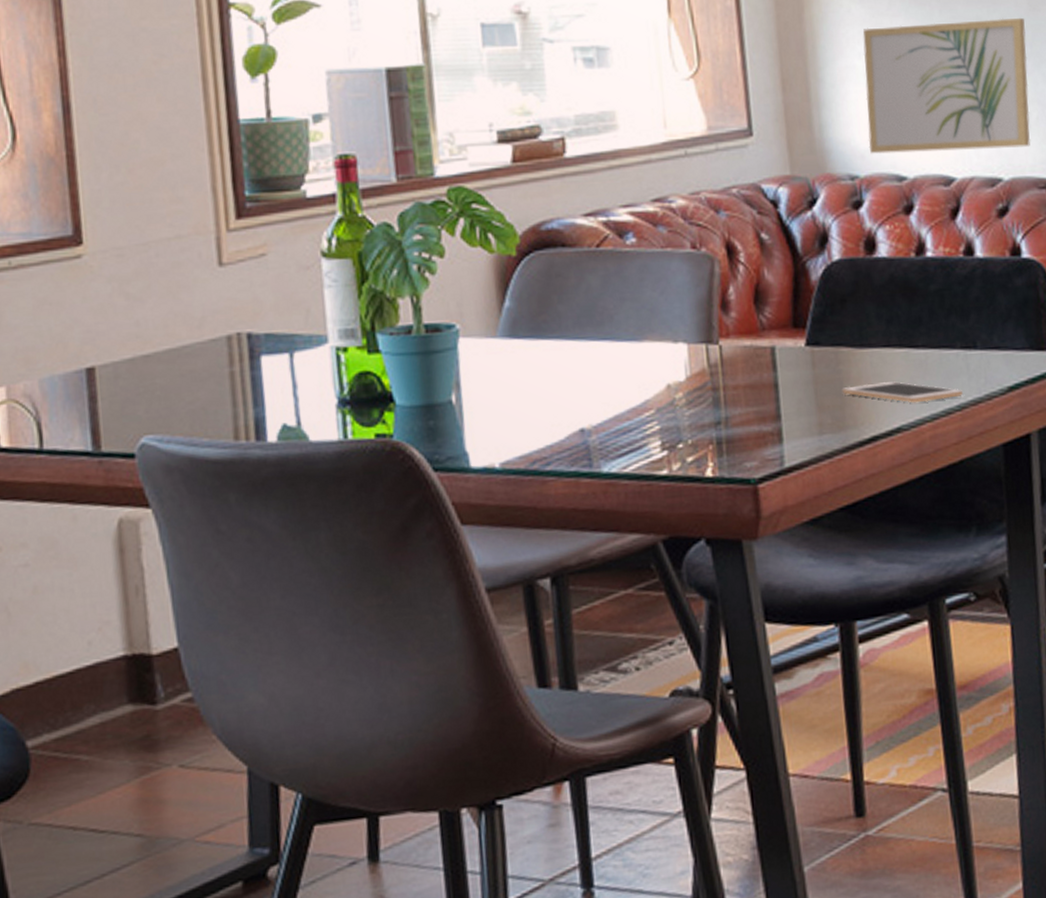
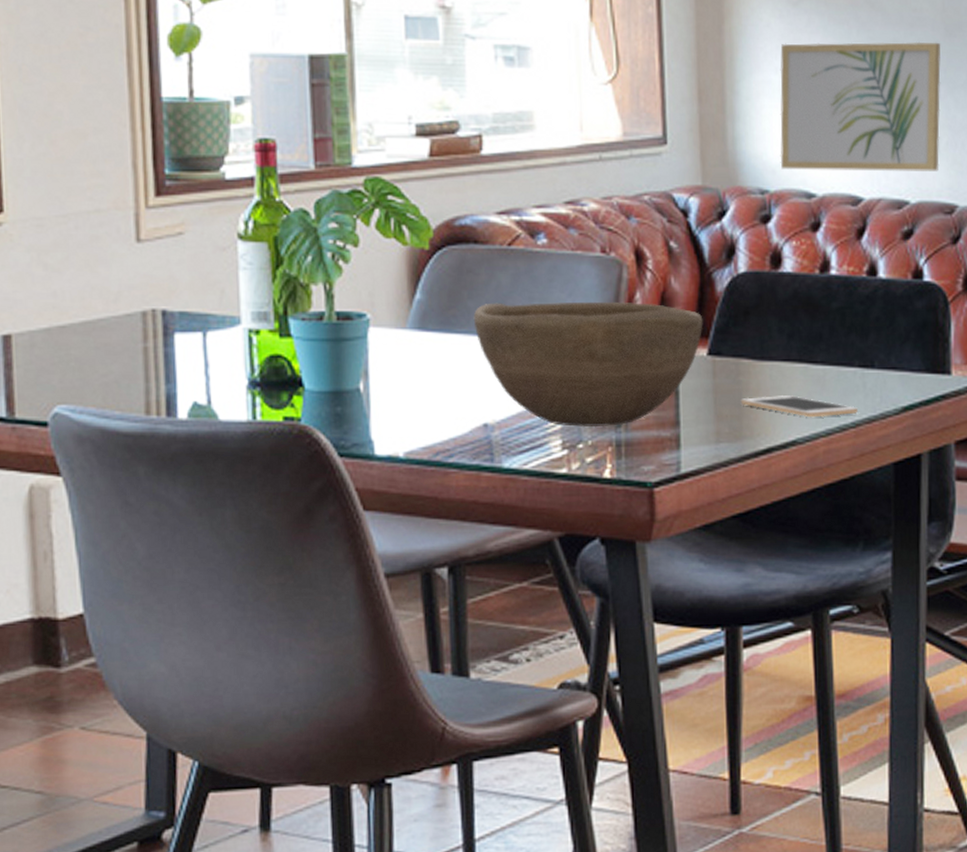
bowl: none [564,297,800,427] -> present [473,301,703,428]

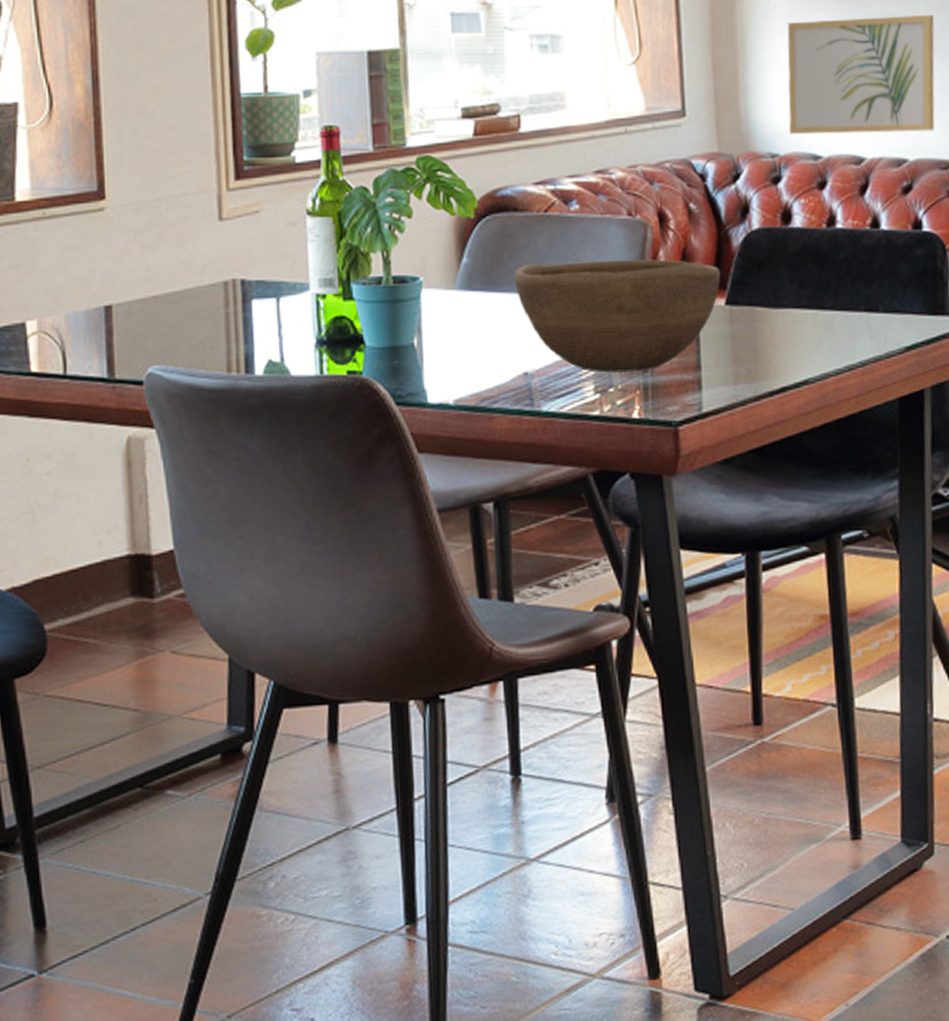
cell phone: present [740,395,858,418] -> none [756,339,864,359]

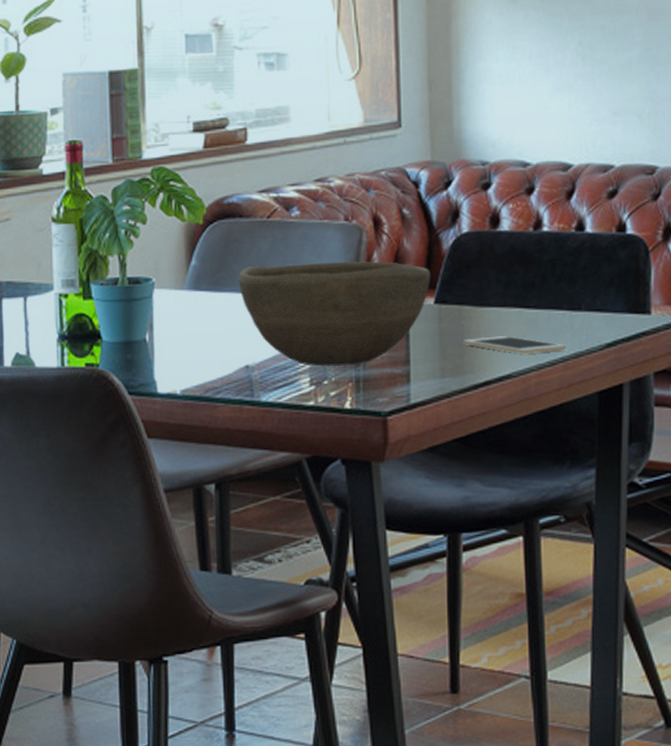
cell phone: none [756,339,864,359] -> present [462,336,566,355]
wall art: present [787,14,935,135] -> none [499,26,644,143]

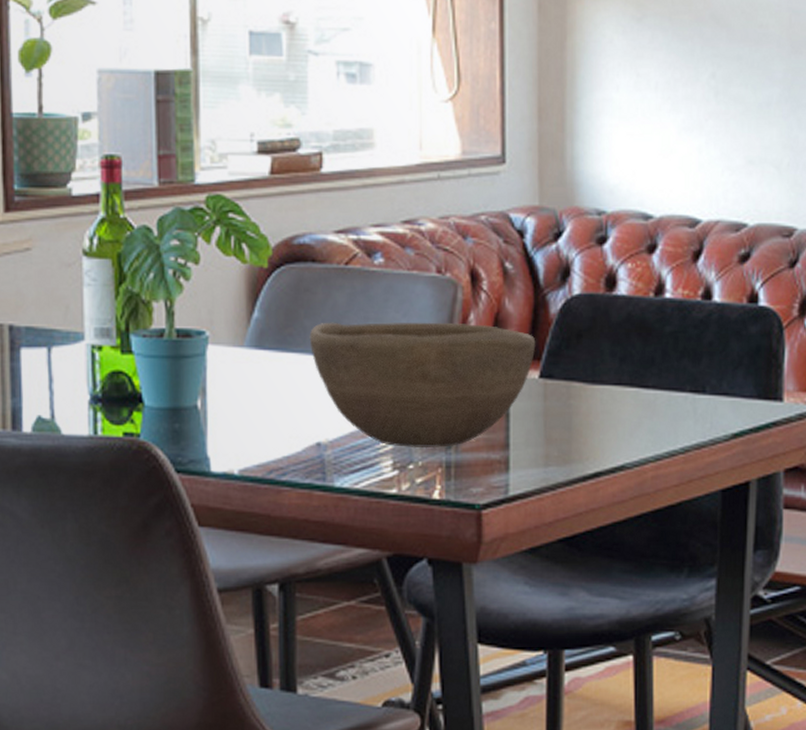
cell phone: present [462,336,566,355] -> none [570,420,687,443]

